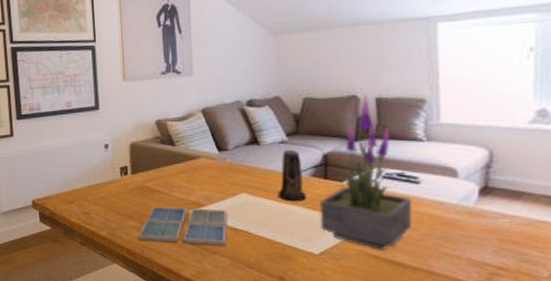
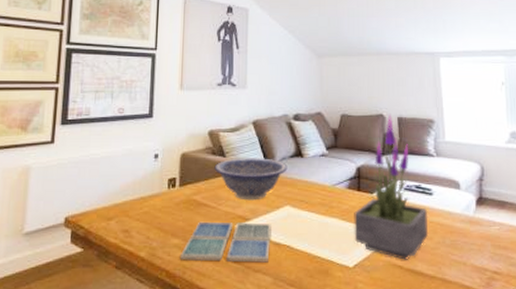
decorative bowl: none [164,146,242,188] -> present [214,158,288,201]
candle: present [278,149,306,201] -> none [318,162,342,213]

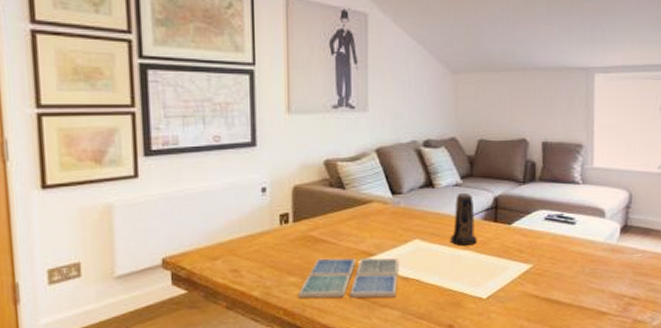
decorative bowl: present [214,158,288,201] -> none [332,189,417,235]
candle: none [318,162,342,213] -> present [450,192,477,245]
potted plant: present [354,113,429,260] -> none [489,138,569,290]

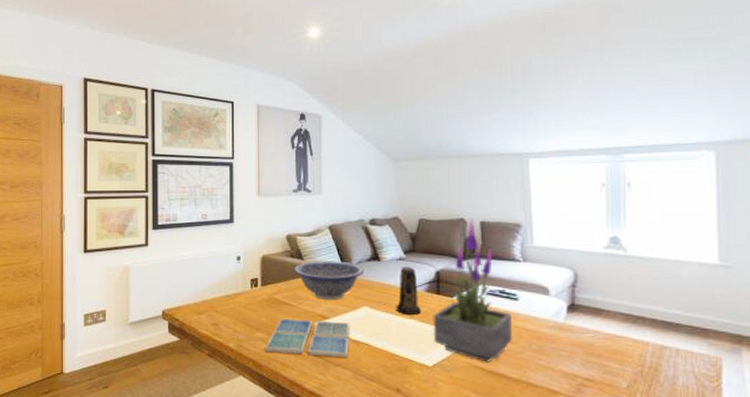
decorative bowl: none [332,189,417,235] -> present [293,260,365,301]
potted plant: none [489,138,569,290] -> present [433,217,513,363]

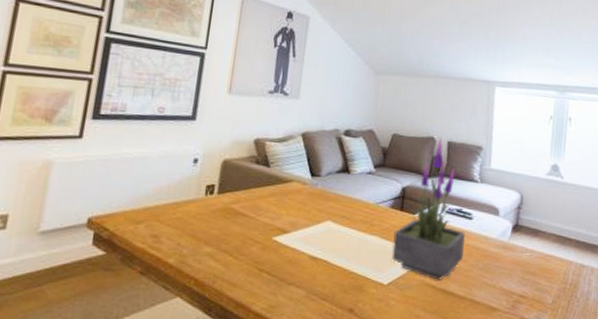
drink coaster: present [264,318,350,358] -> none [210,231,310,276]
decorative bowl: present [293,260,365,301] -> none [256,169,333,214]
candle: present [396,266,421,315] -> none [359,180,384,231]

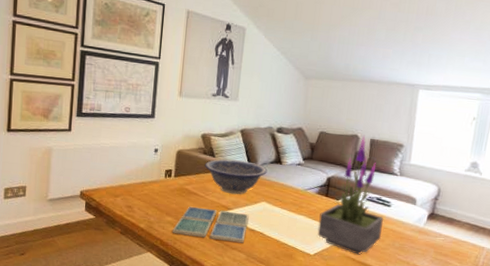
drink coaster: none [210,231,310,276] -> present [172,206,249,243]
decorative bowl: none [256,169,333,214] -> present [204,159,268,195]

